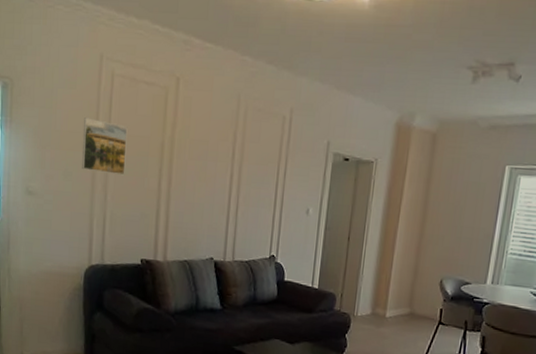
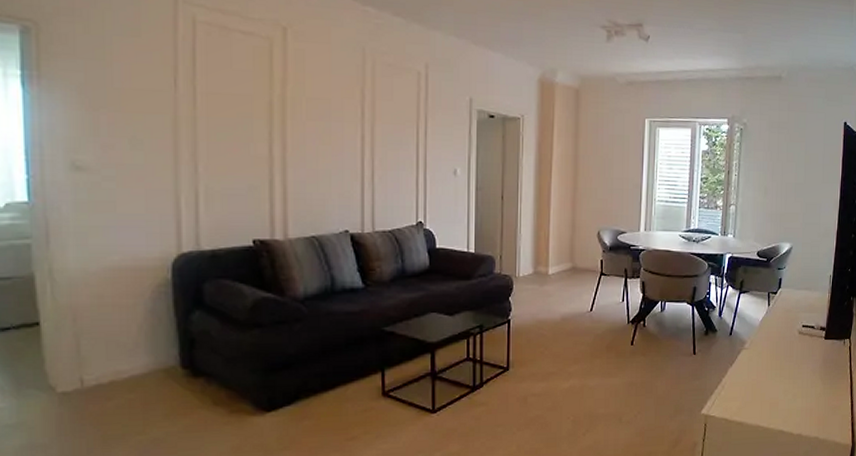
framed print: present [82,117,128,176] -> none [155,72,222,142]

